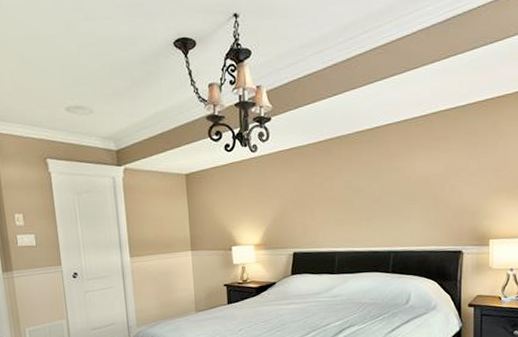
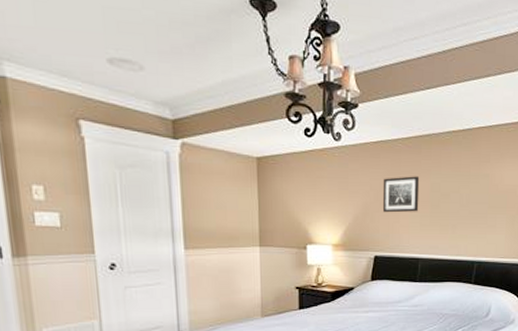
wall art: none [297,176,333,212] -> present [382,176,420,213]

